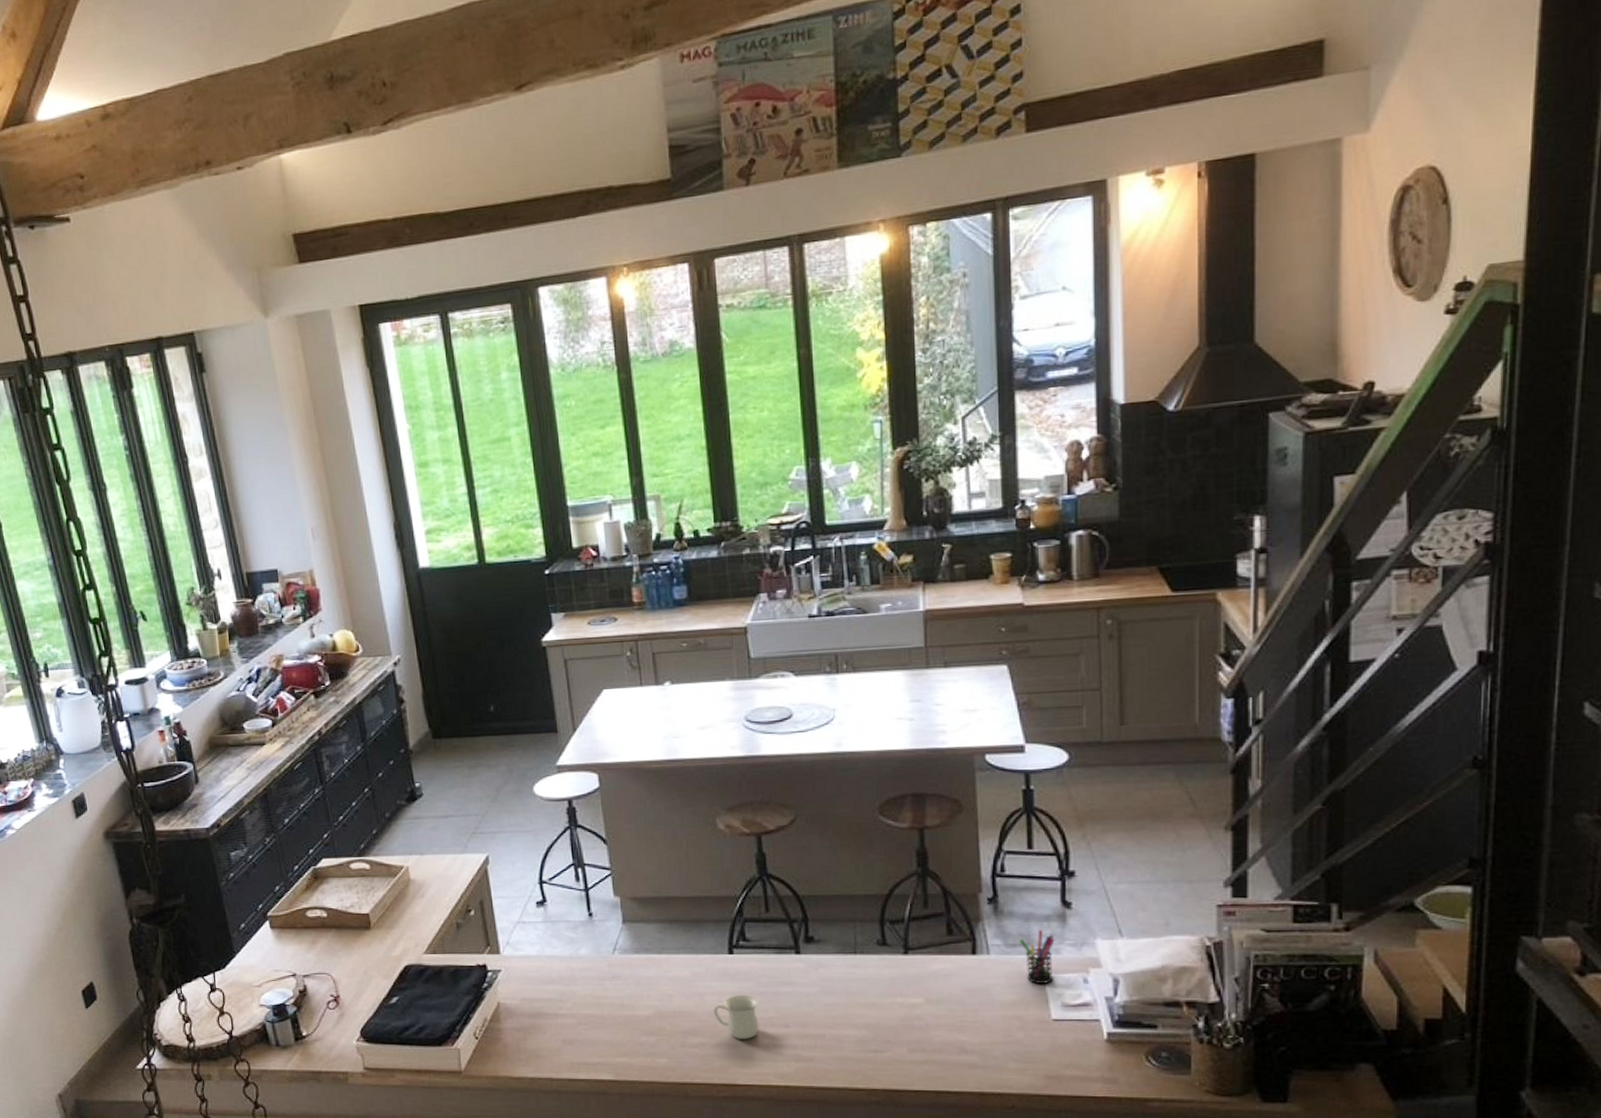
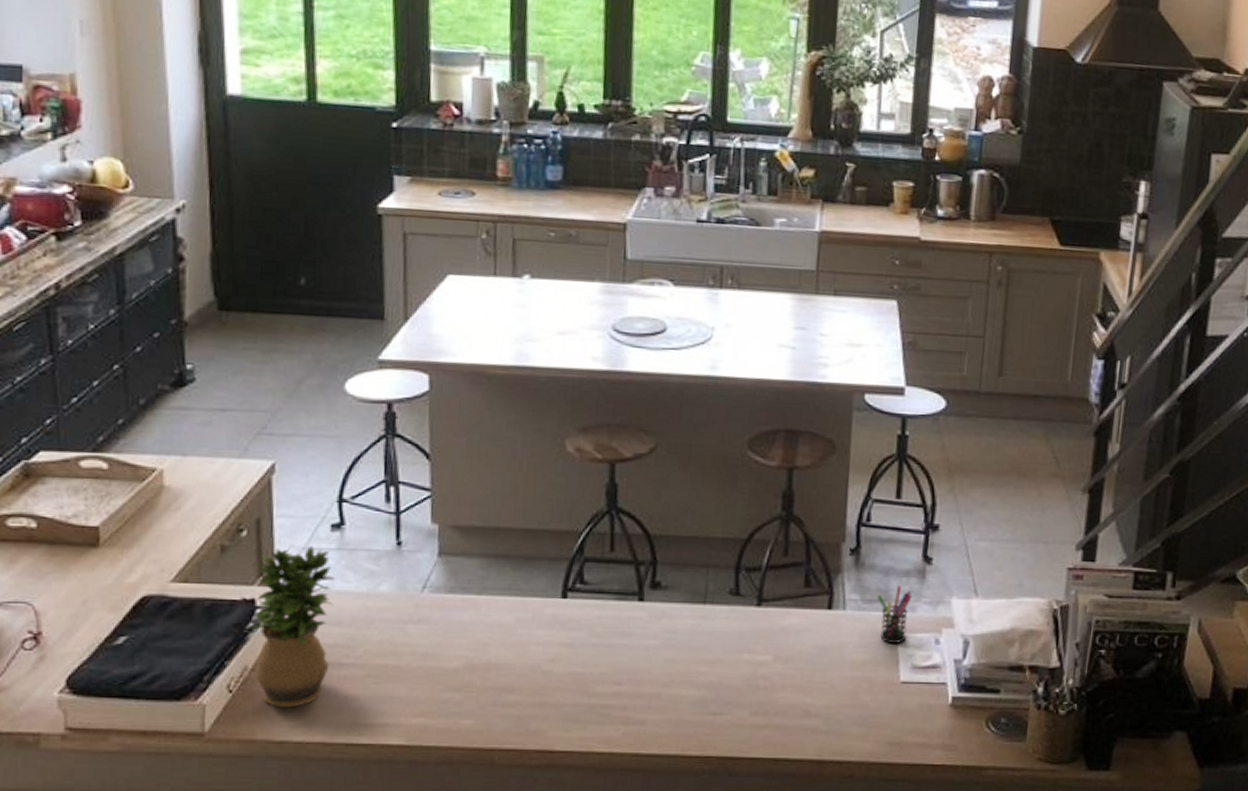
potted plant: none [481,920,548,1051] -> present [250,546,336,708]
mug: present [714,994,760,1039] -> none [536,646,590,698]

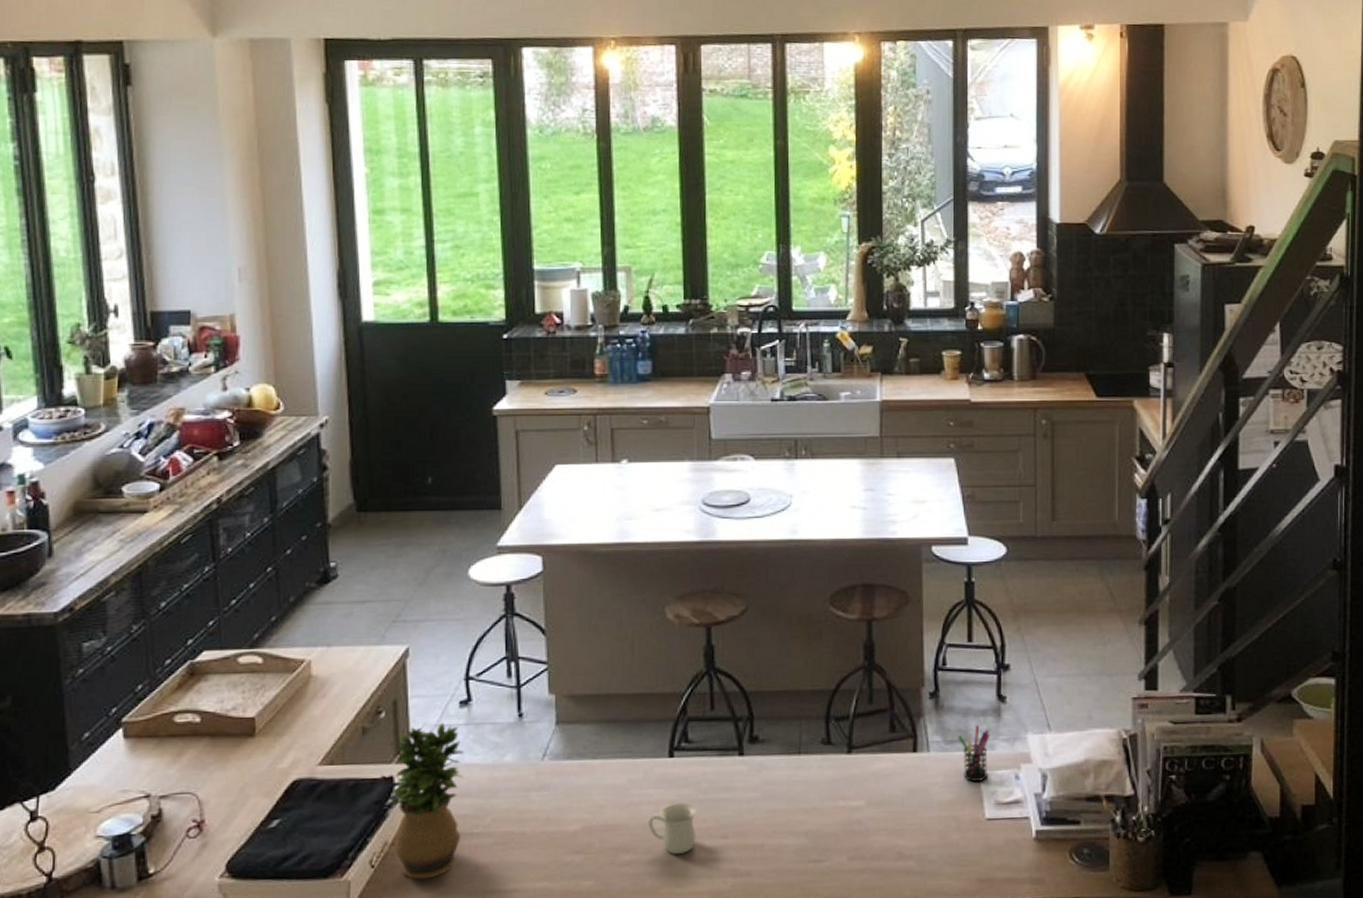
mug: none [536,646,590,698] -> present [649,802,697,854]

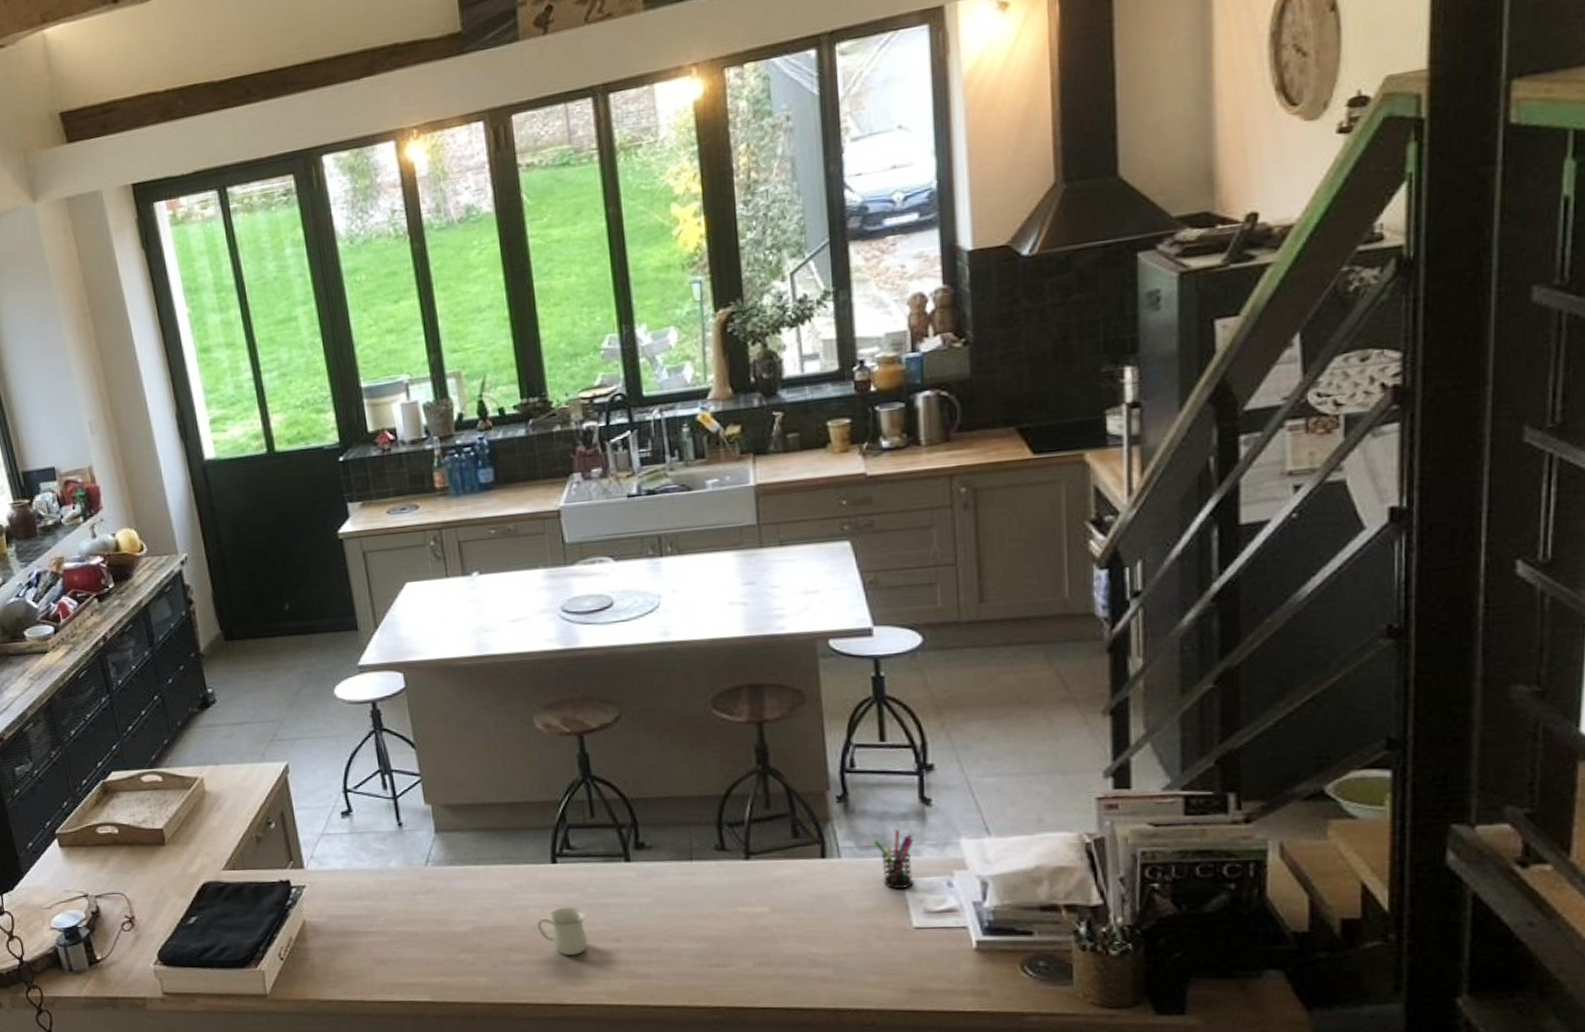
potted plant: present [389,723,465,880] -> none [283,832,358,972]

